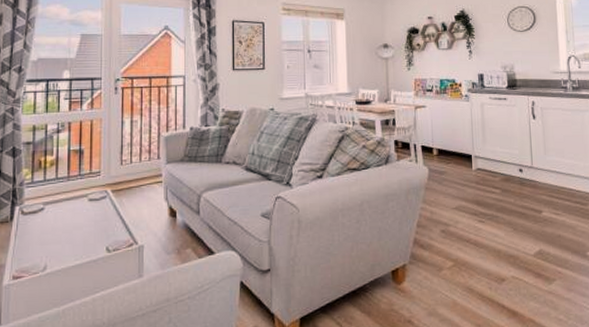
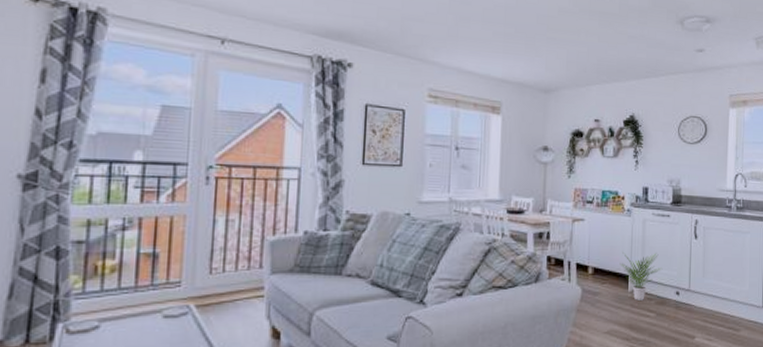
potted plant: none [462,133,504,178] -> present [619,252,663,300]

